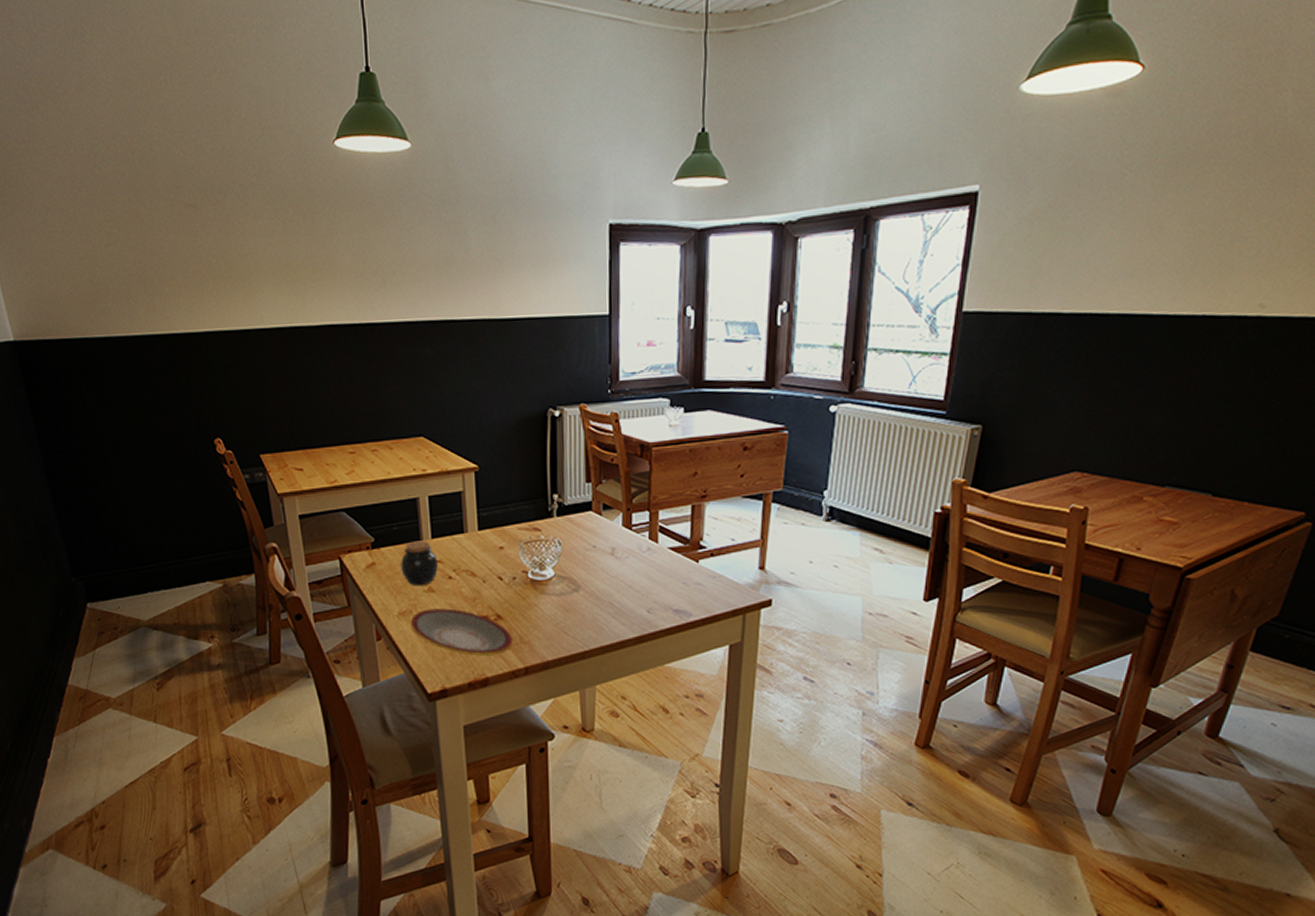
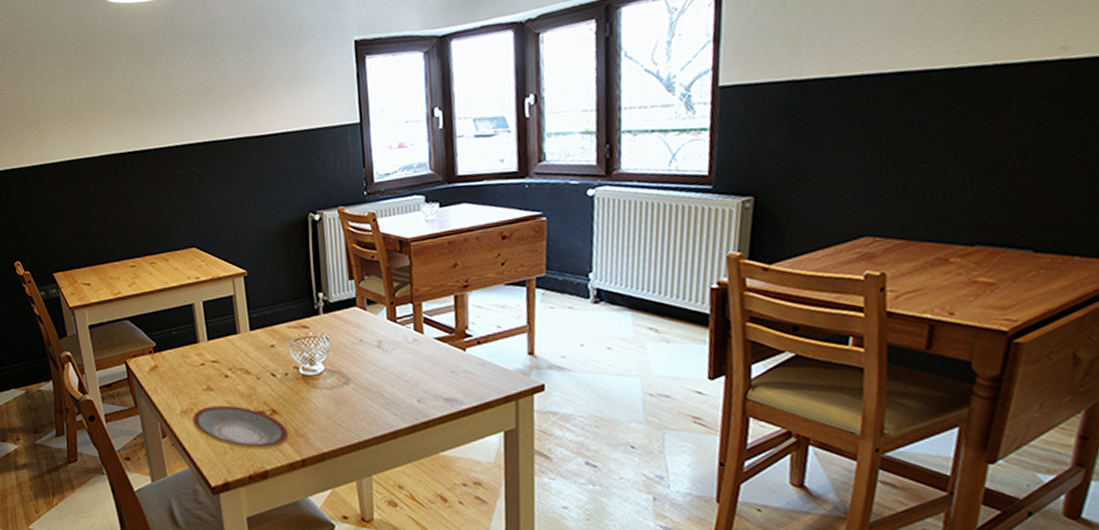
jar: present [401,540,438,586] -> none [180,343,215,386]

